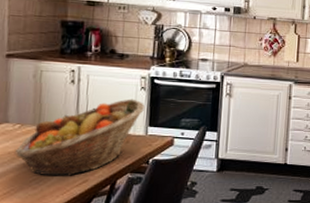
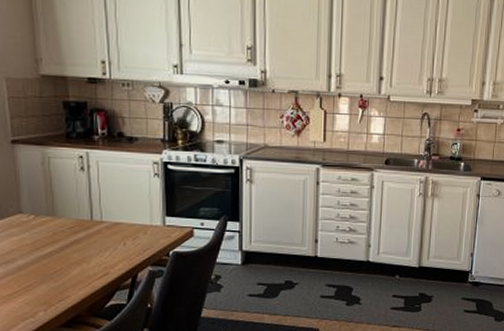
fruit basket: present [14,99,145,176] -> none [32,186,159,269]

